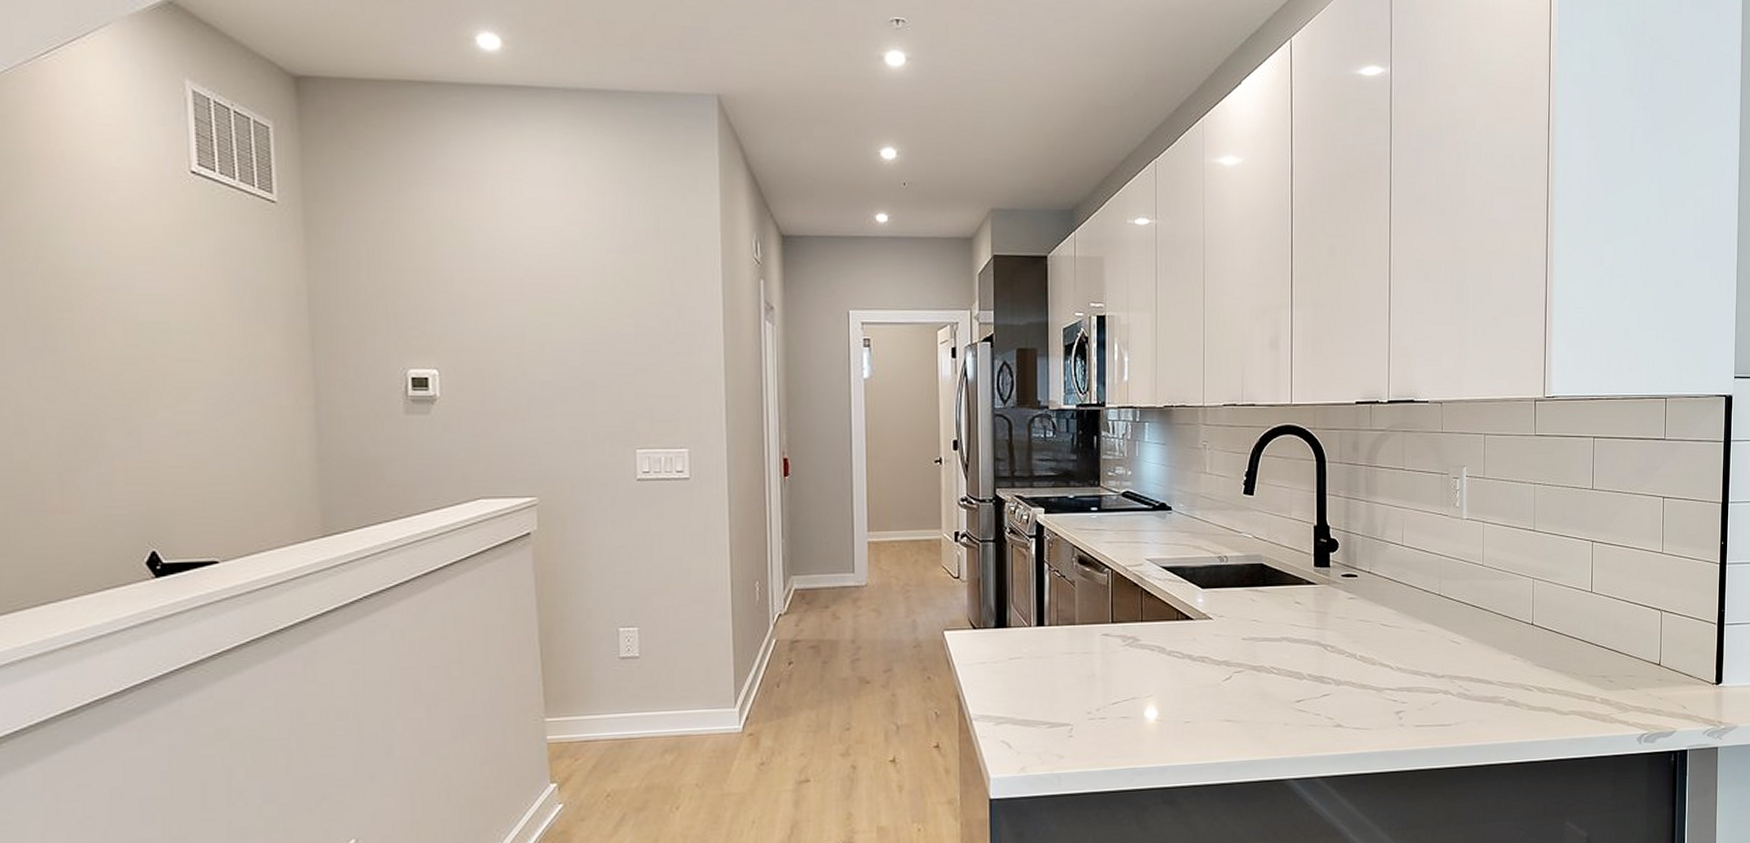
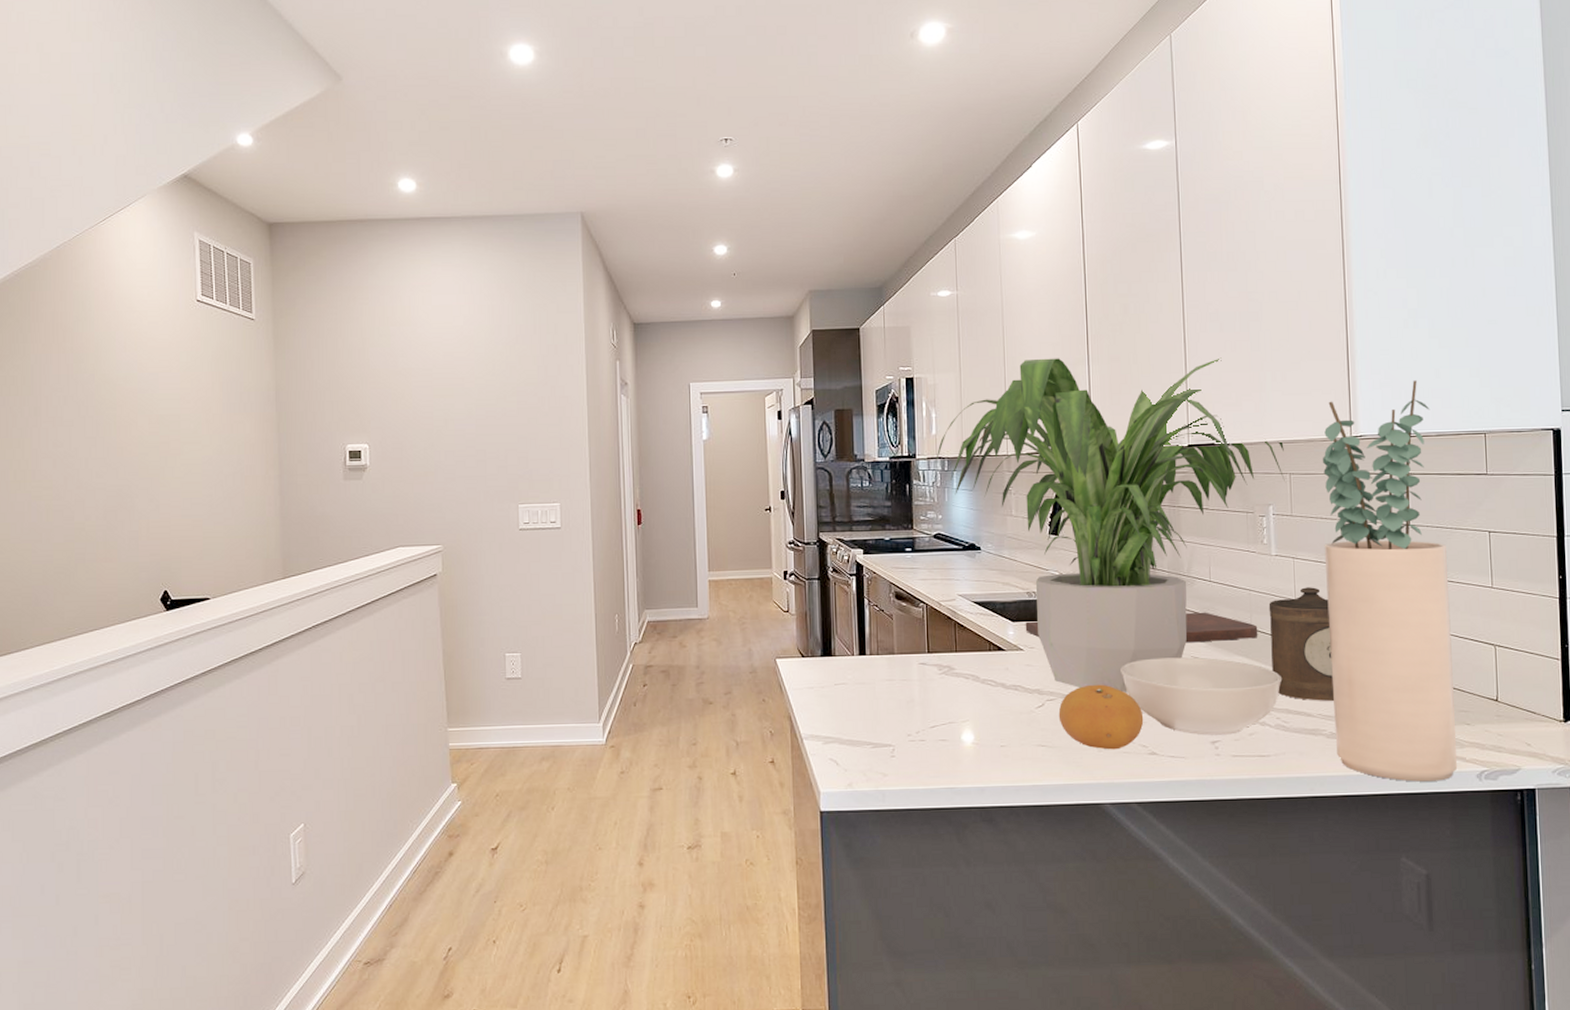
potted plant: none [1127,300,1480,662] -> present [936,357,1285,691]
cutting board: none [1215,577,1446,610] -> present [1025,612,1258,643]
fruit: none [1246,654,1331,723] -> present [1058,684,1144,750]
bowl: none [1309,625,1467,706] -> present [1119,657,1283,735]
canister: none [1457,552,1514,669] -> present [1268,587,1335,702]
vase: none [1512,341,1625,747] -> present [1322,380,1458,782]

